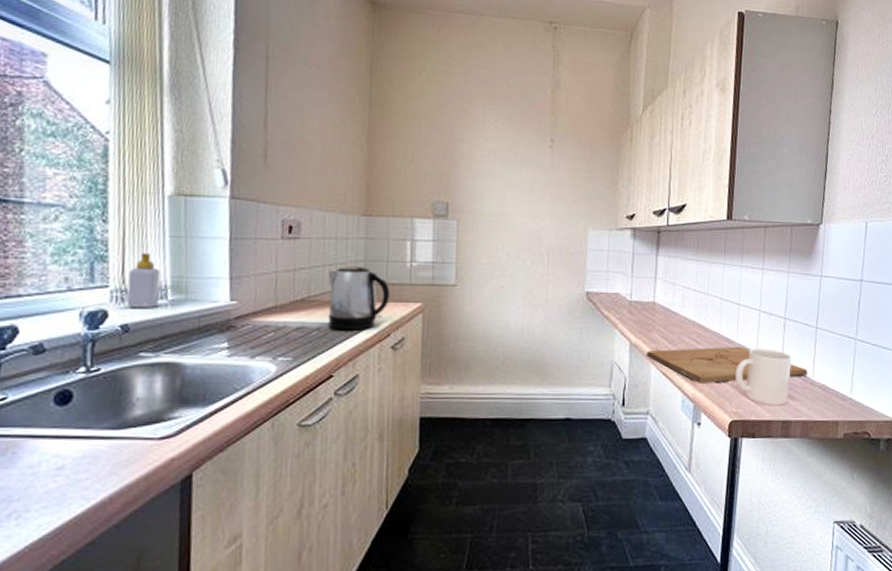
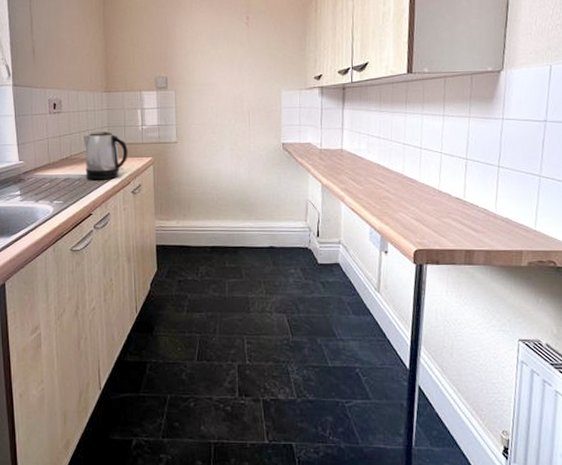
cutting board: present [647,346,808,383] -> none [337,185,490,218]
mug: present [735,348,792,406] -> none [419,186,474,237]

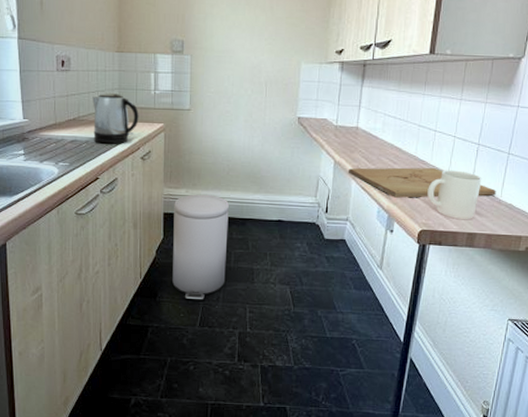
pedal bin: none [166,224,221,333] -> present [172,194,229,300]
cutting board: none [337,185,490,218] -> present [349,167,496,198]
mug: none [419,186,474,237] -> present [427,170,482,220]

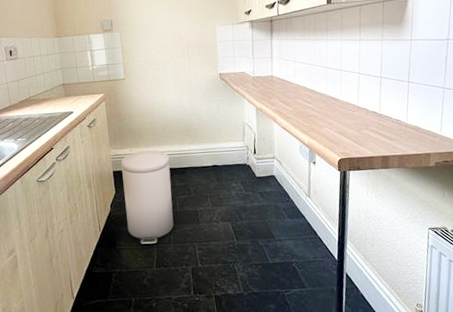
kettle: present [92,93,139,144] -> none [39,73,82,118]
cutting board: present [349,167,496,198] -> none [269,102,402,133]
mug: present [427,170,482,220] -> none [341,102,388,146]

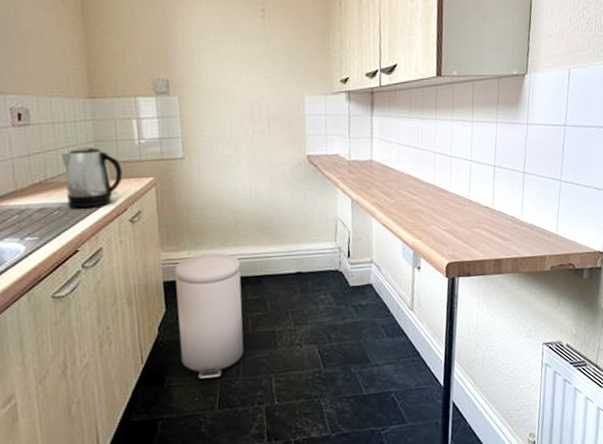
kettle: none [39,73,82,118] -> present [61,147,123,209]

